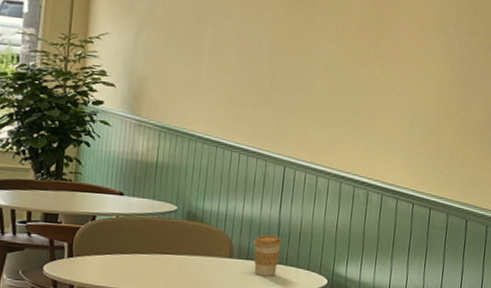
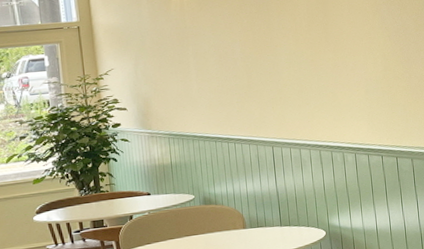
coffee cup: present [254,235,283,276] -> none [260,203,283,239]

